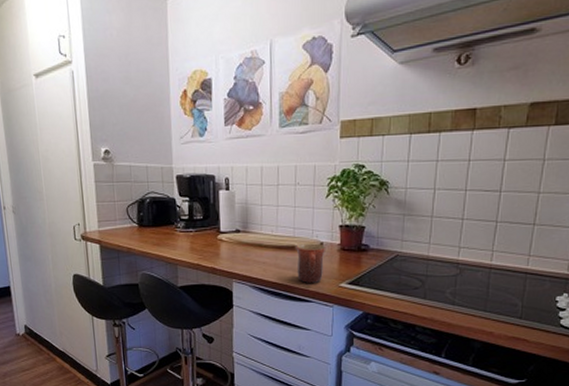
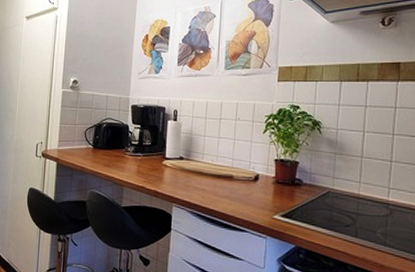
mug: present [296,243,327,283] -> none [233,174,262,213]

